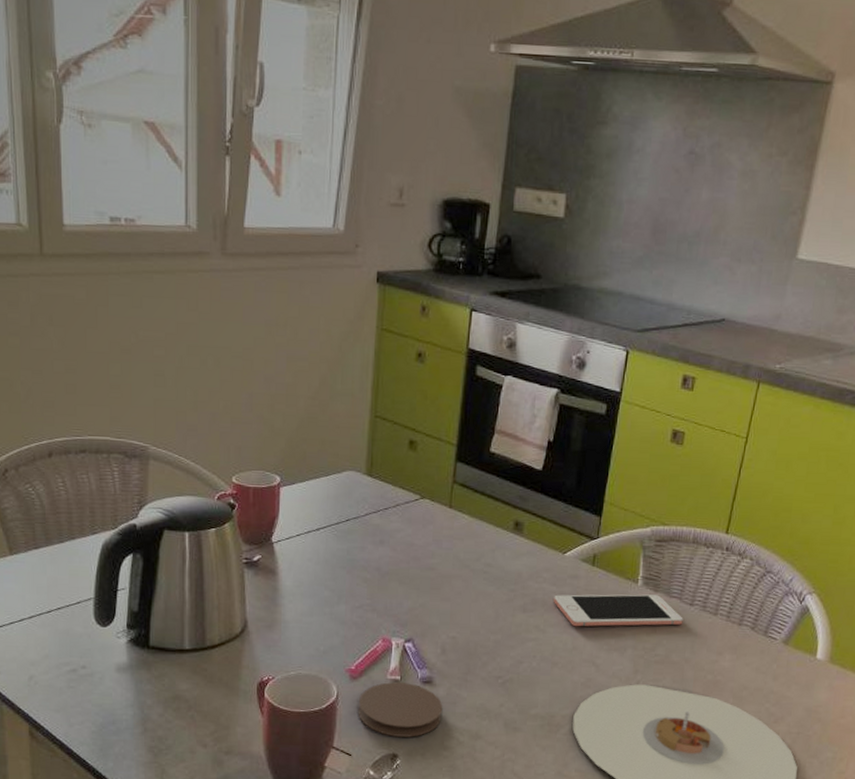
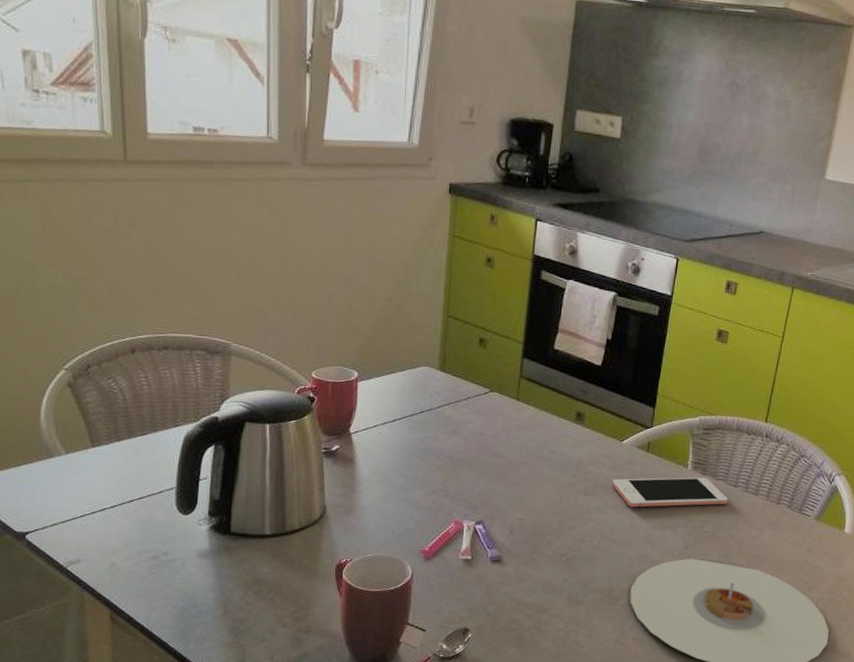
coaster: present [358,682,443,737] -> none [431,562,511,612]

